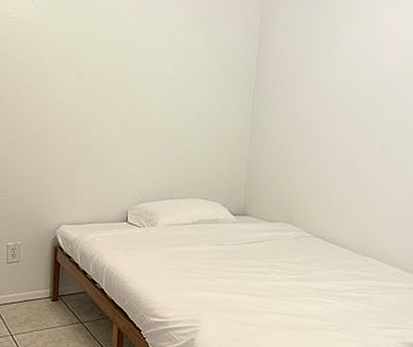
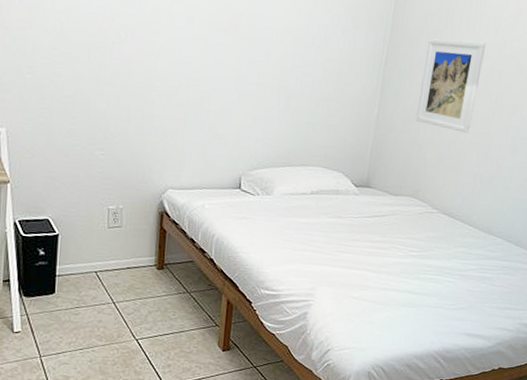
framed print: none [284,80,341,162] -> present [415,38,486,133]

